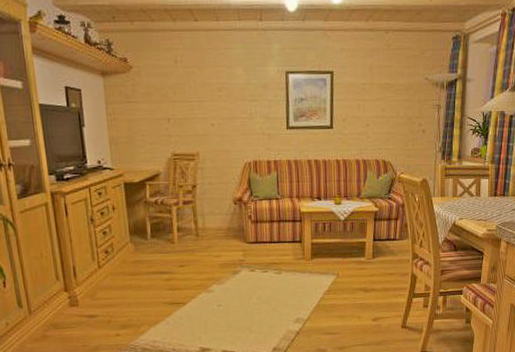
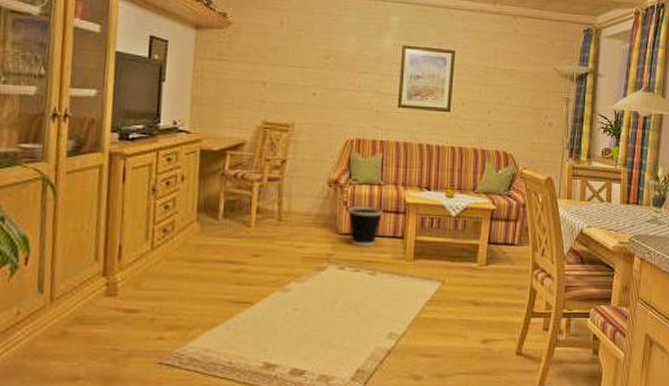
wastebasket: none [253,218,283,252] -> present [348,206,384,247]

